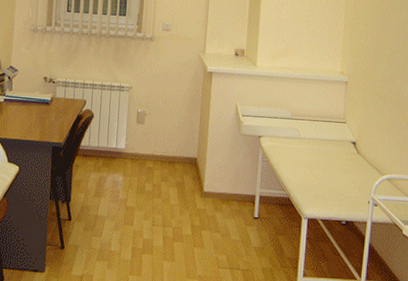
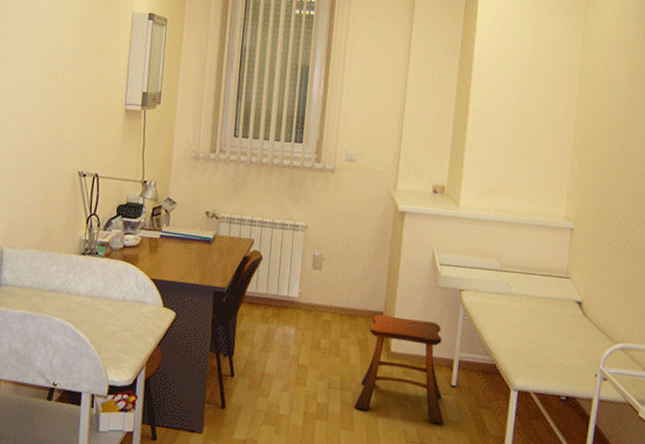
stool: none [174,160,249,250] -> present [354,314,444,423]

